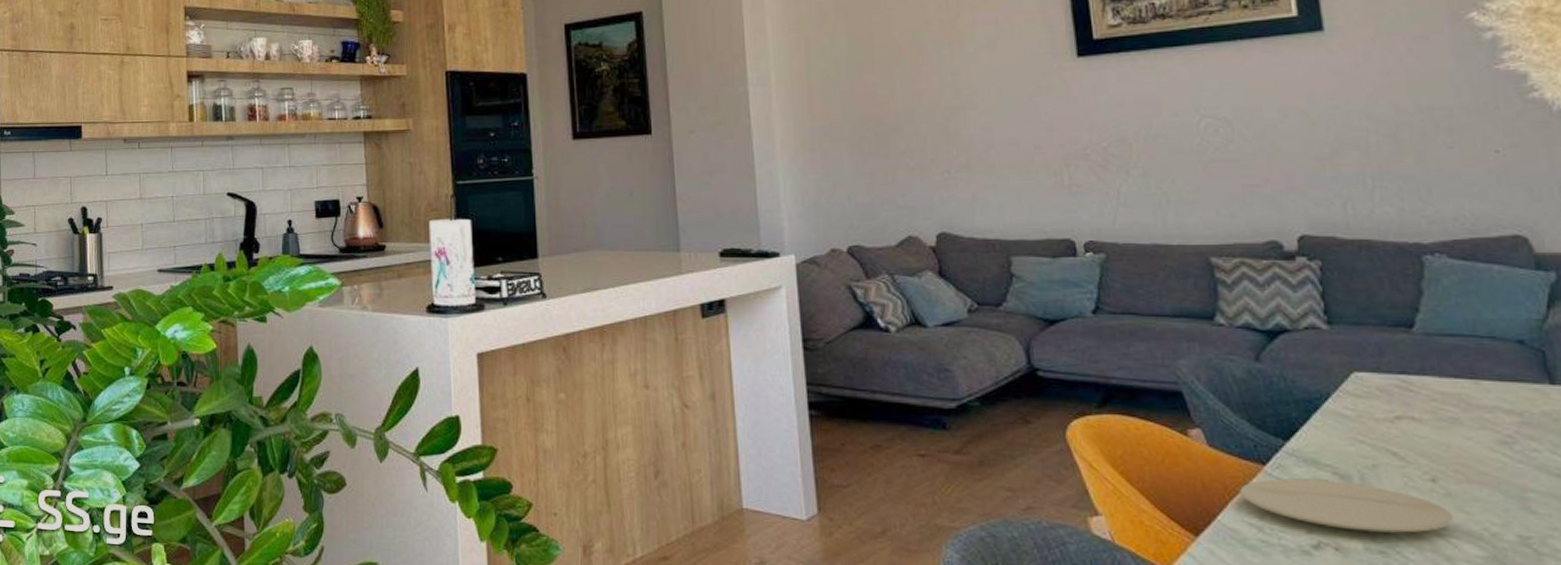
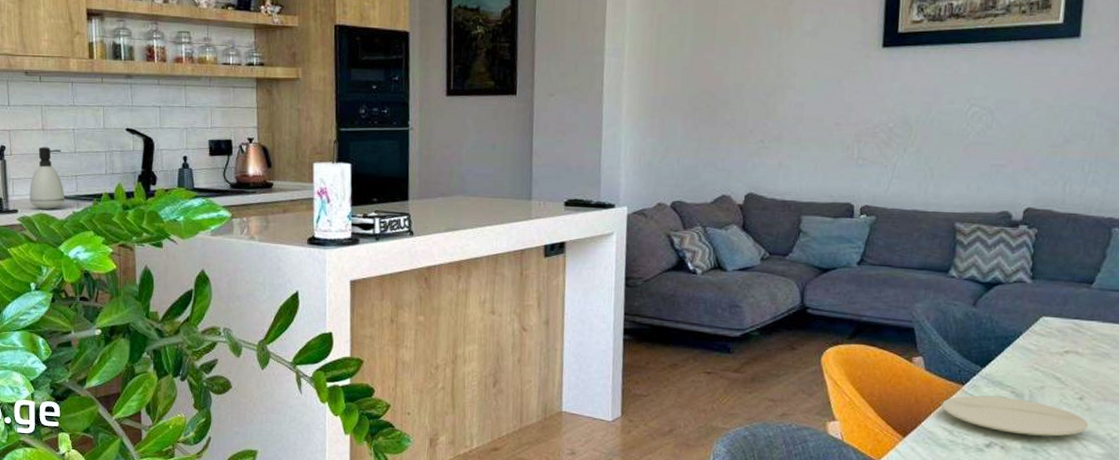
soap dispenser: none [125,217,163,284] -> present [29,146,65,209]

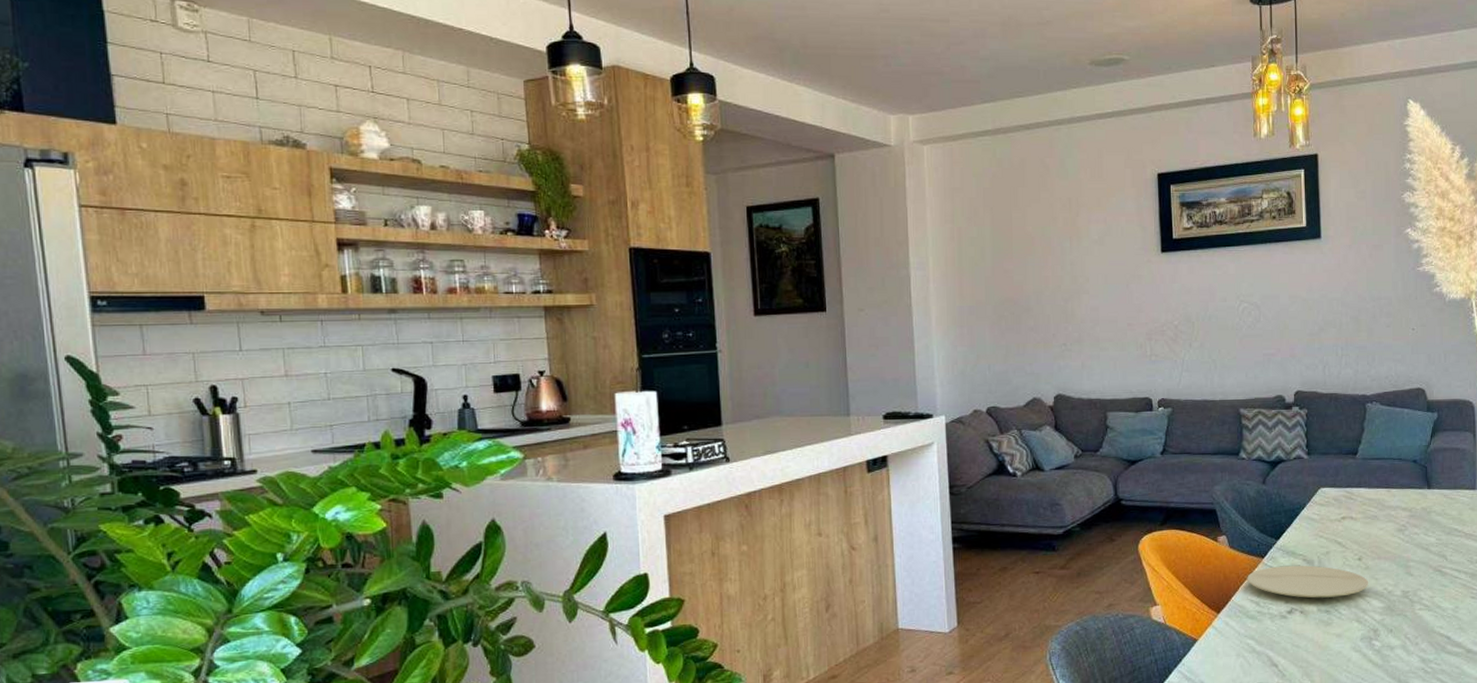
soap dispenser: present [29,146,65,209] -> none [271,395,319,466]

